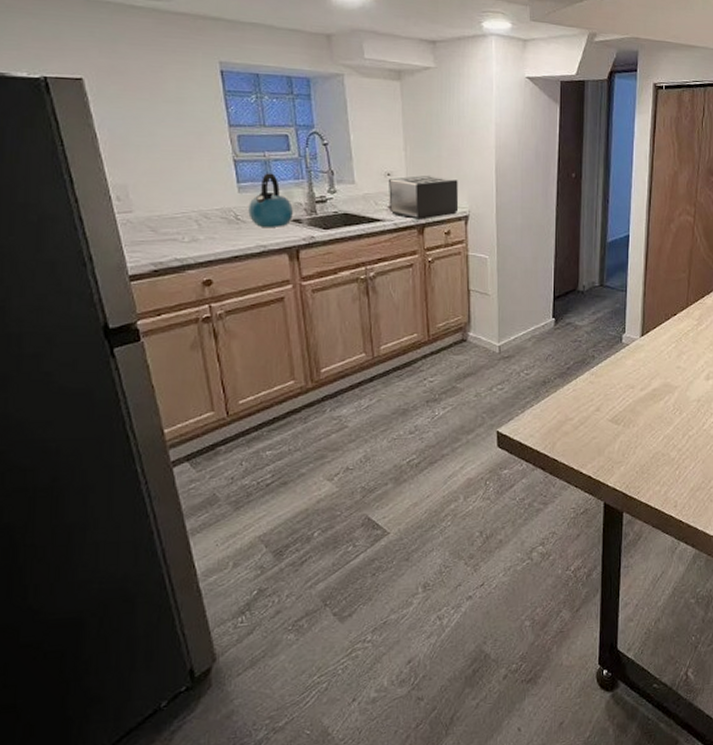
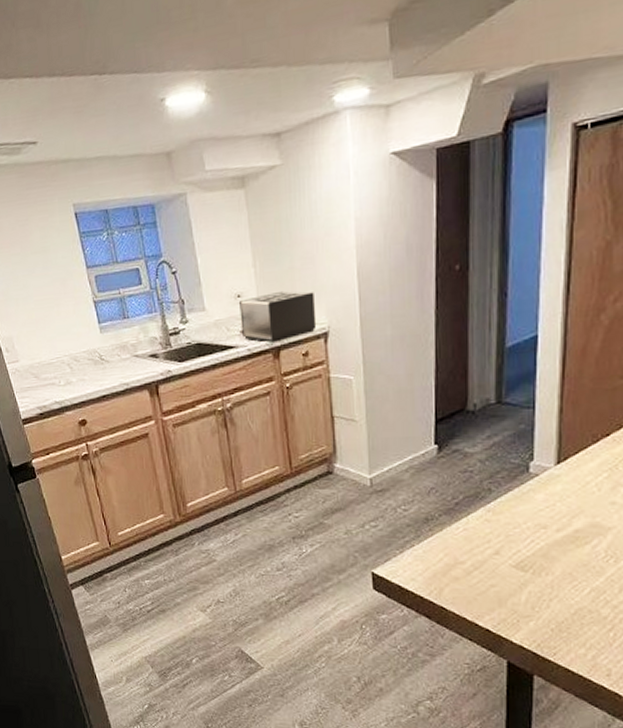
kettle: present [248,173,293,227] -> none [110,310,150,365]

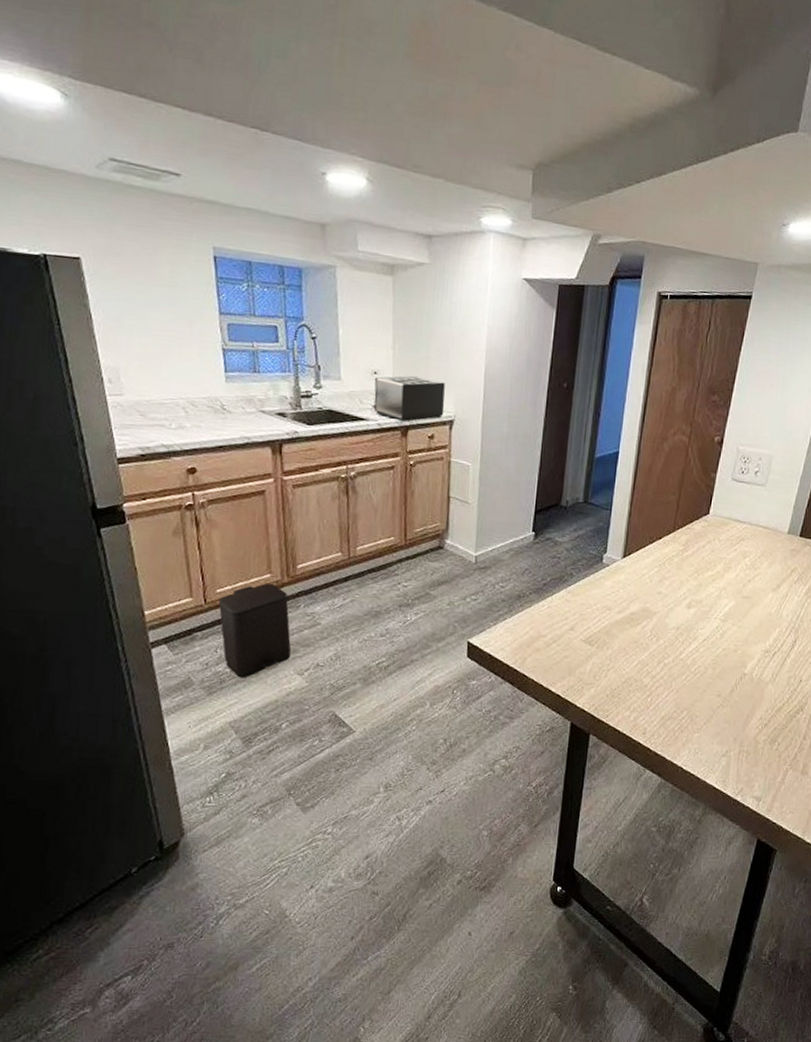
pedal bin: none [121,523,191,616] -> present [218,583,291,678]

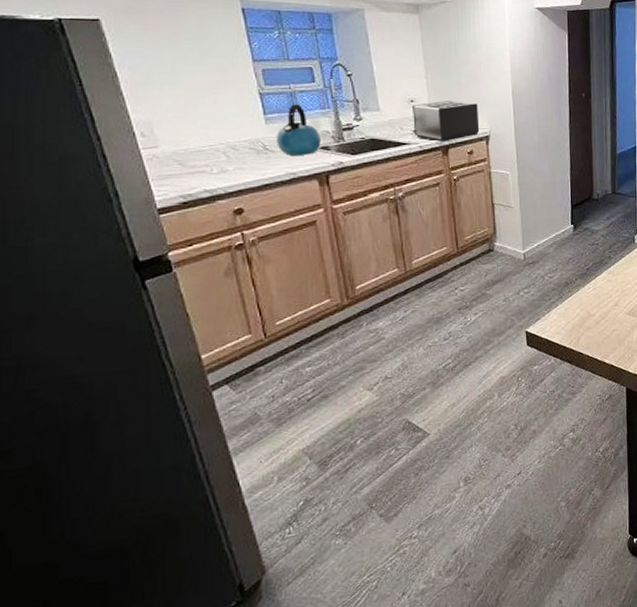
pedal bin: present [218,583,291,678] -> none [279,307,358,404]
kettle: none [234,364,278,420] -> present [276,104,321,155]

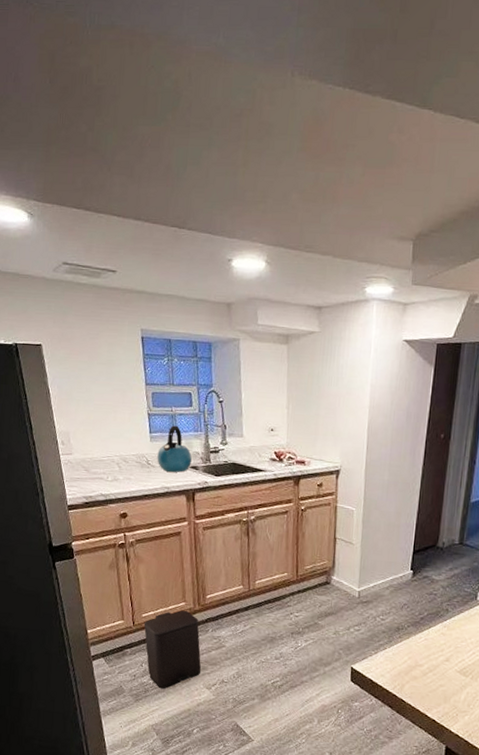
pedal bin: none [279,307,358,404] -> present [143,610,201,689]
toaster: present [413,100,480,143] -> none [271,431,333,473]

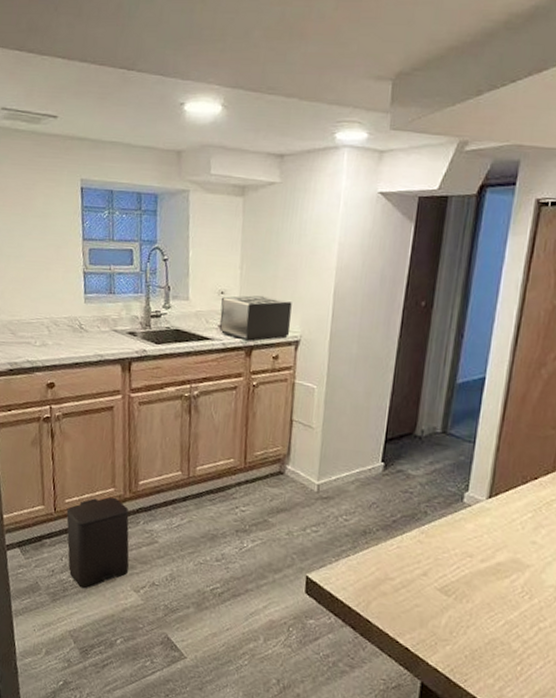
kettle: present [157,425,192,472] -> none [91,285,130,339]
toaster: none [271,431,333,473] -> present [220,295,292,342]

